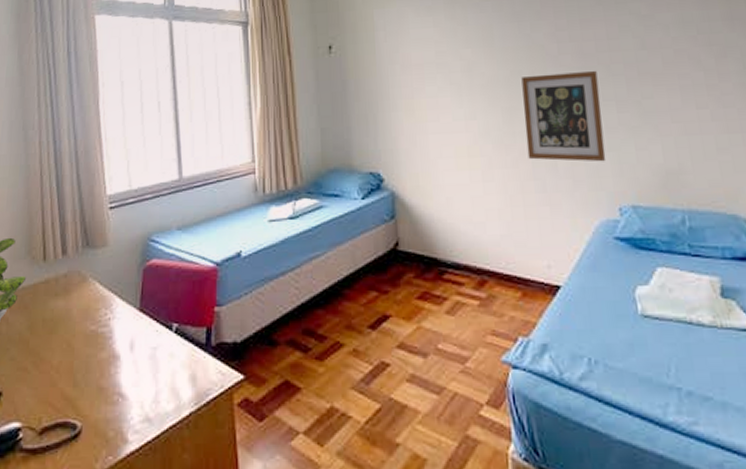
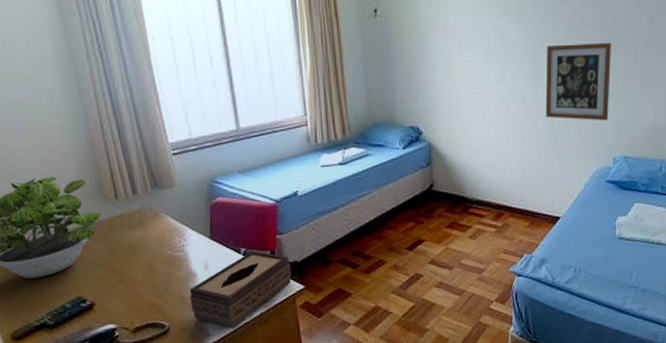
tissue box: none [109,327,230,434] -> present [189,250,292,329]

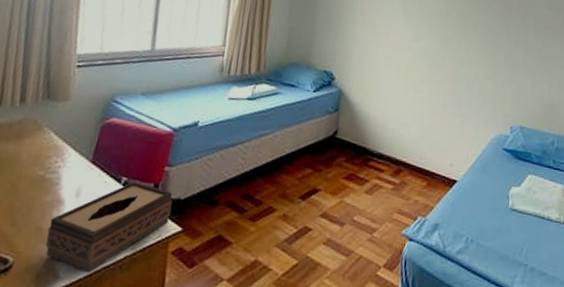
wall art: present [545,42,611,121] -> none [452,14,515,91]

